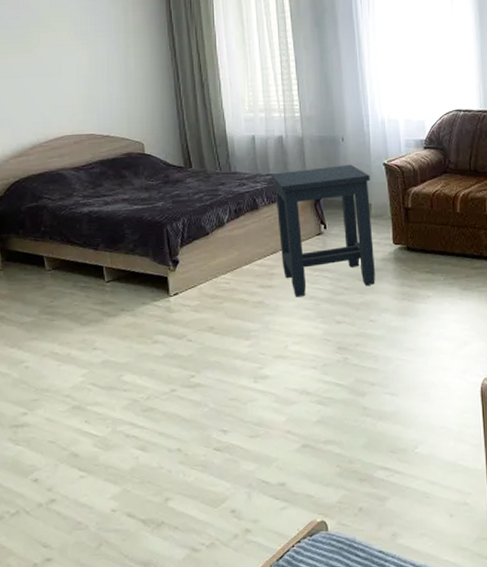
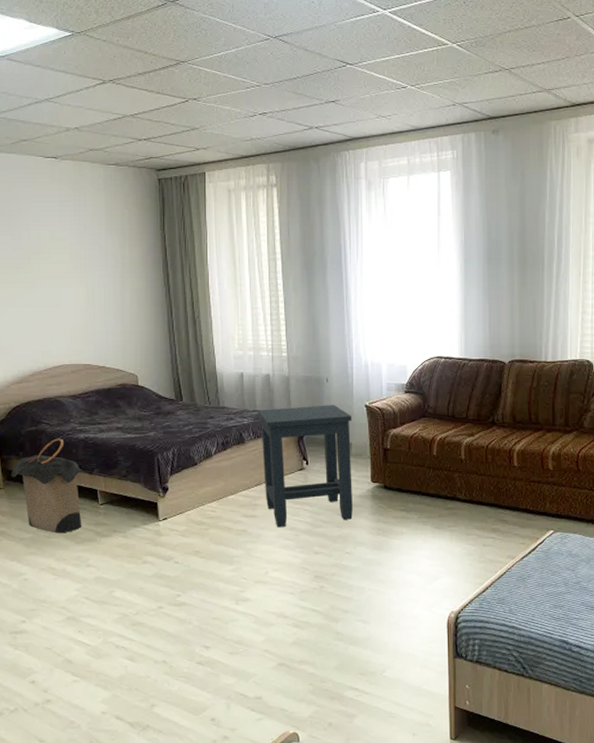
laundry hamper: none [9,213,87,315] -> present [10,438,83,532]

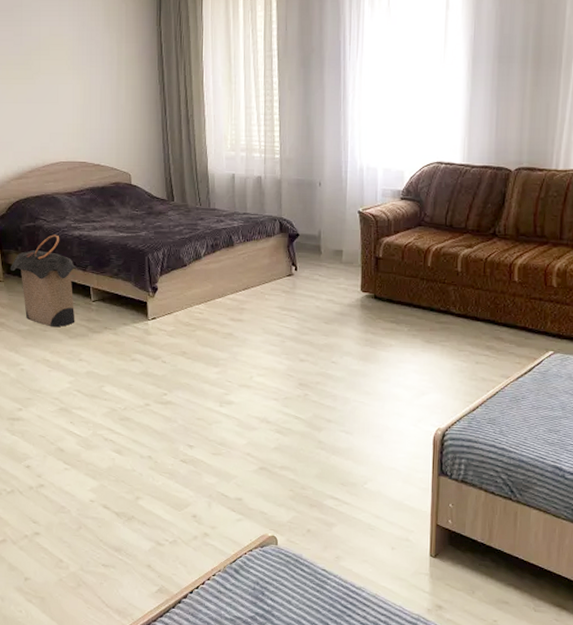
side table: present [257,404,353,528] -> none [247,209,344,333]

